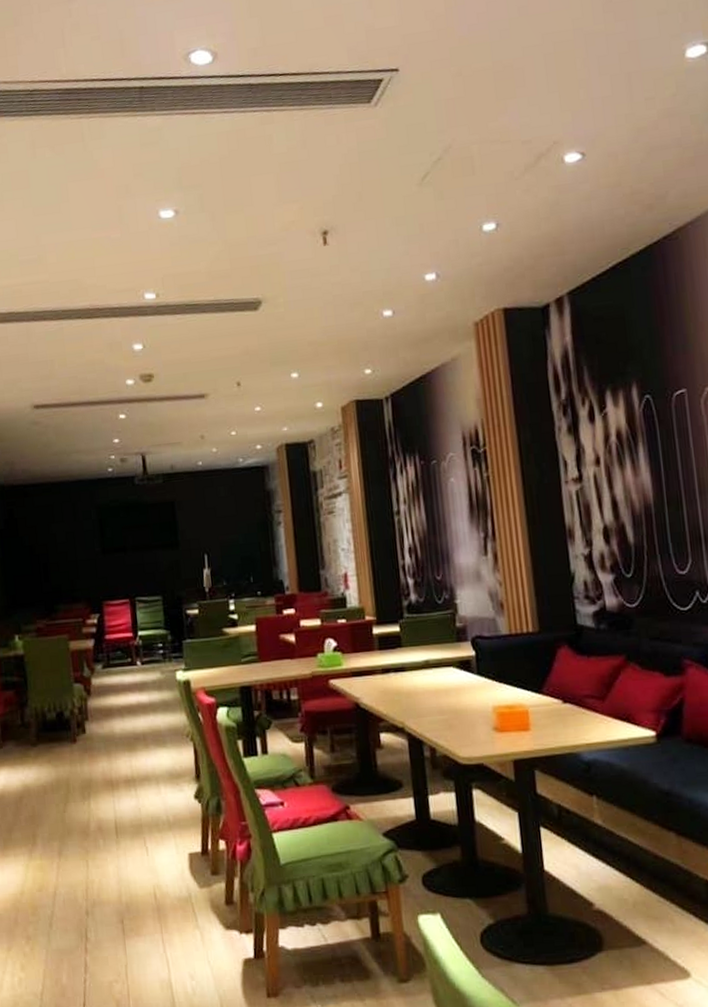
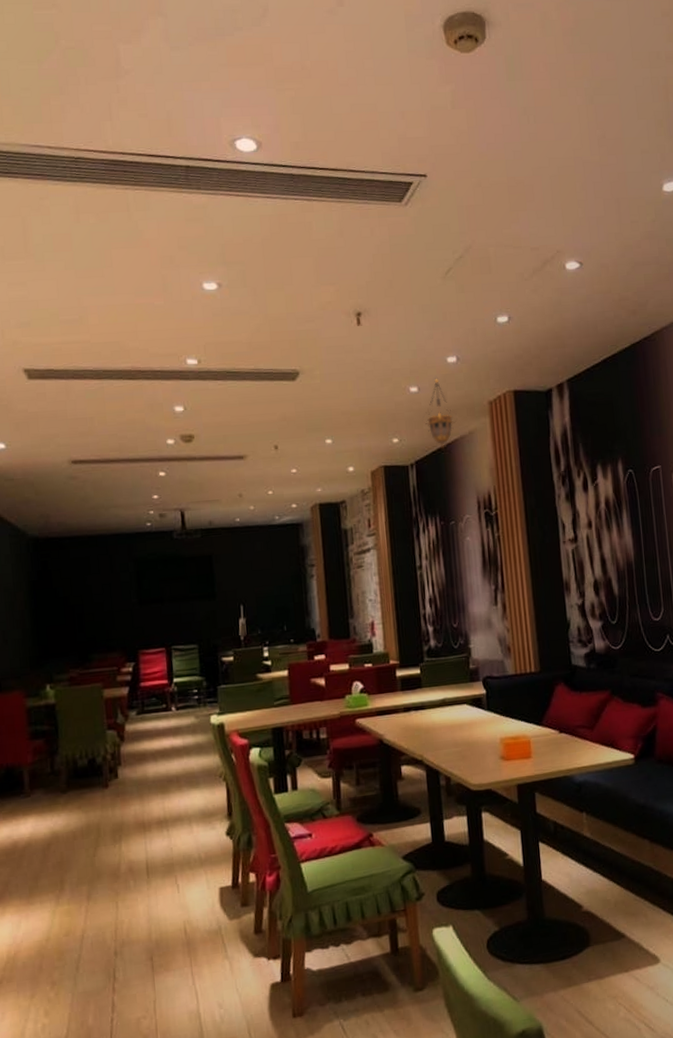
hanging lantern: none [398,296,438,379] -> present [423,376,457,449]

